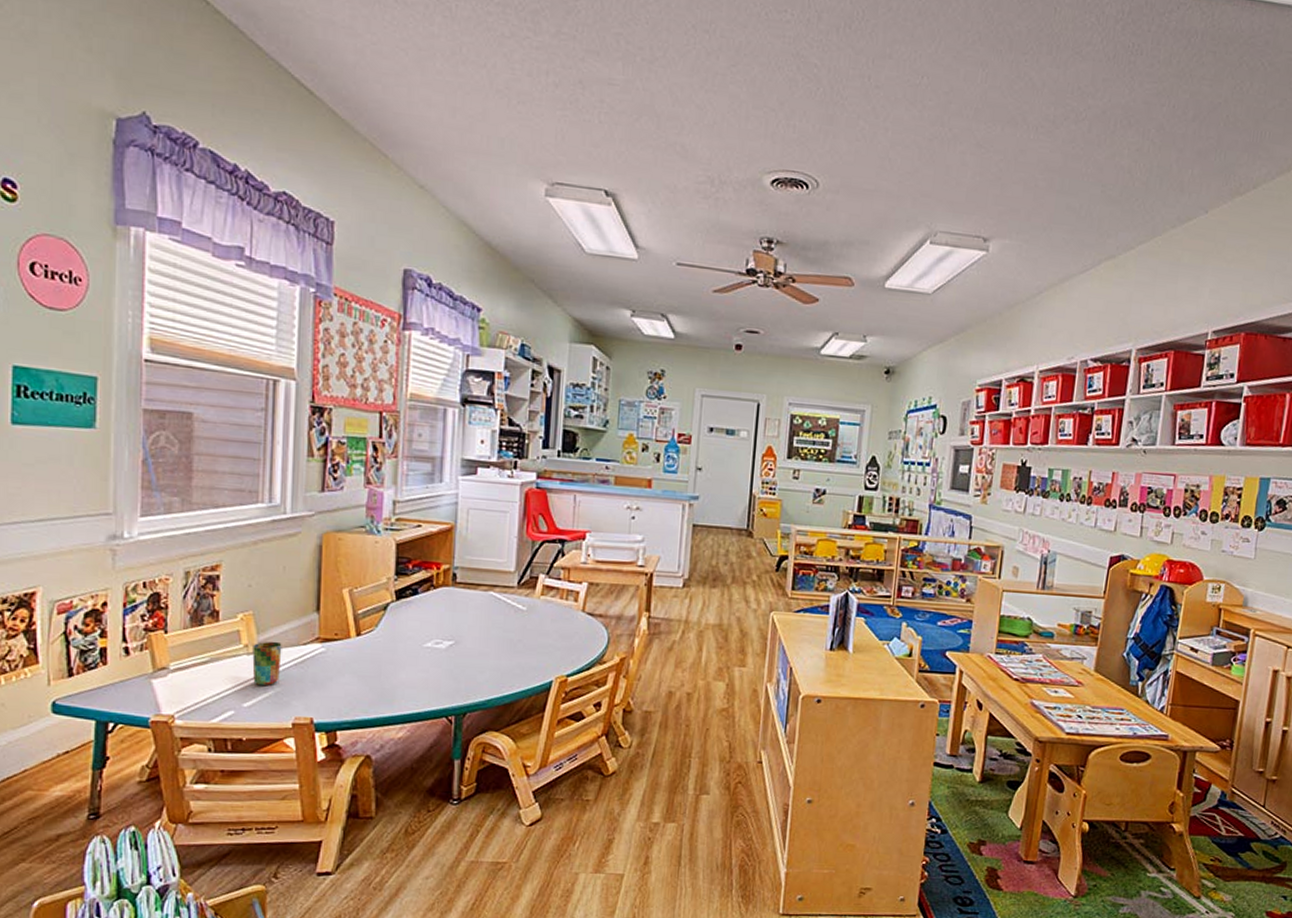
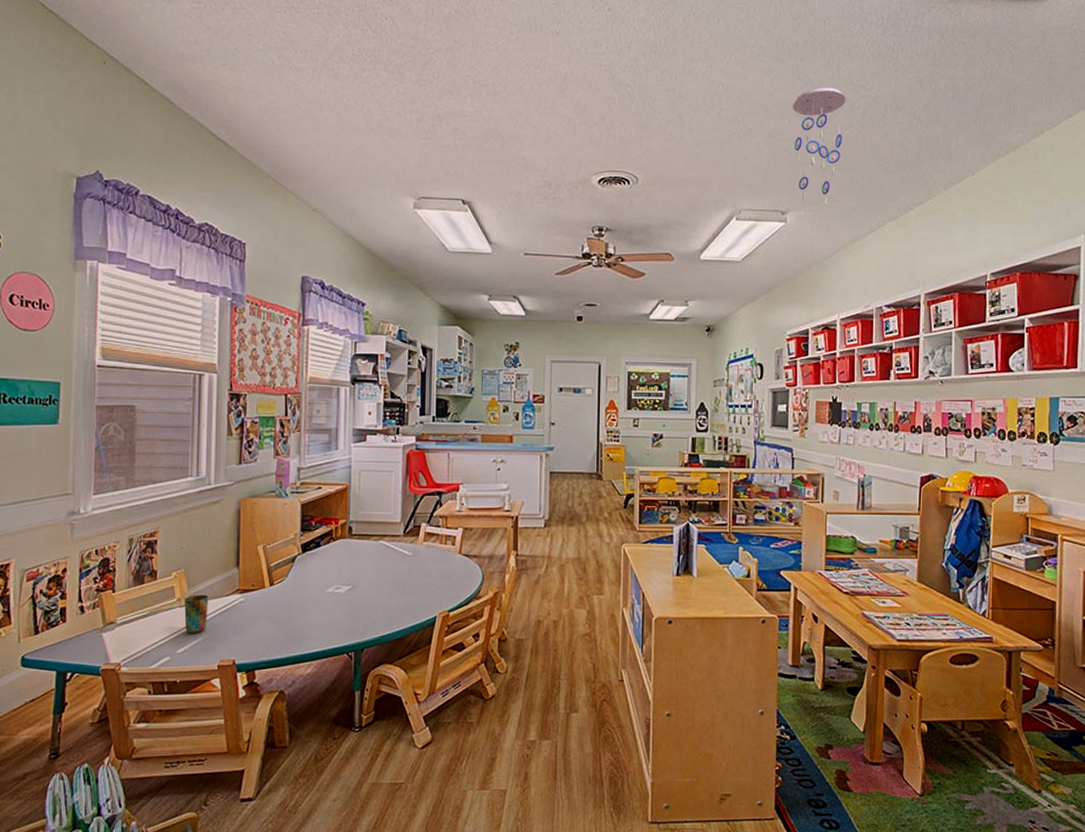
ceiling mobile: none [1005,90,1071,236] -> present [793,87,846,206]

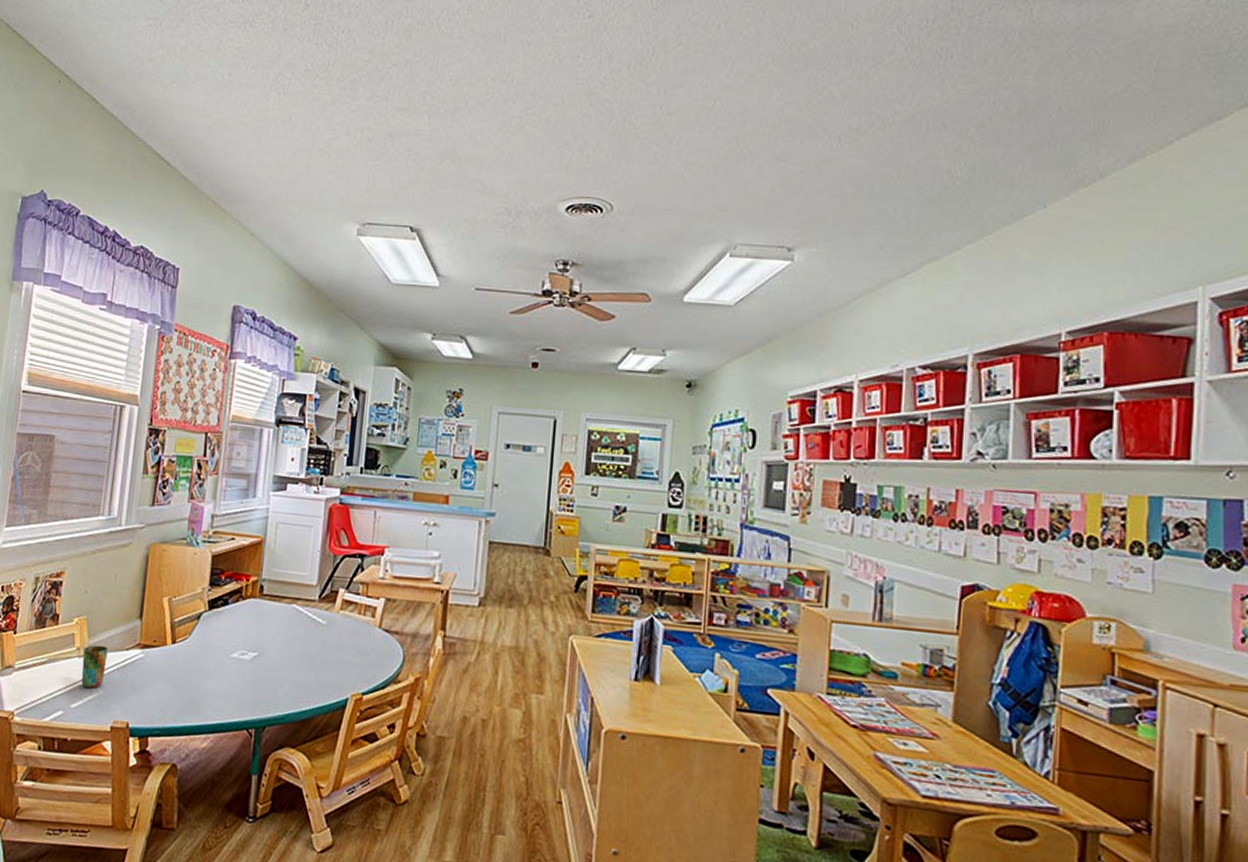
ceiling mobile: present [793,87,846,206] -> none [807,101,876,242]

